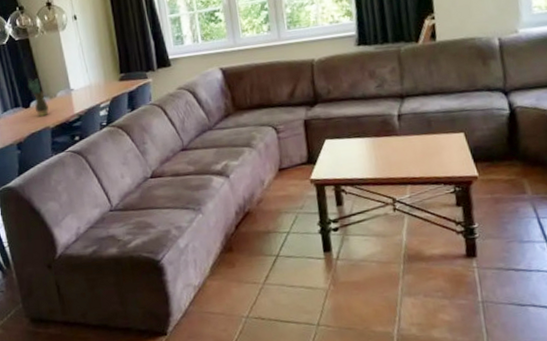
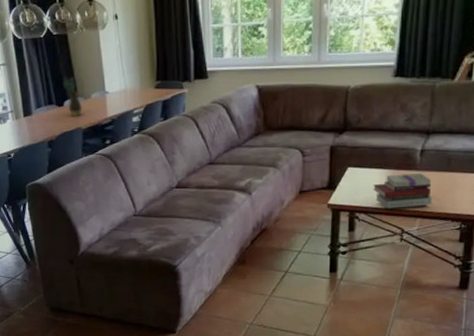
books: none [354,138,420,178] -> present [373,173,433,209]

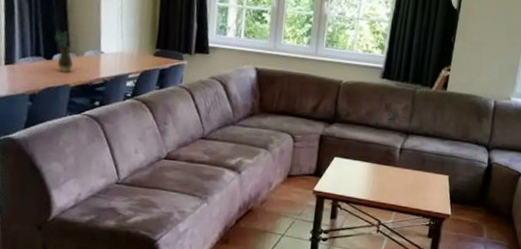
books: present [373,173,433,209] -> none [356,168,408,202]

